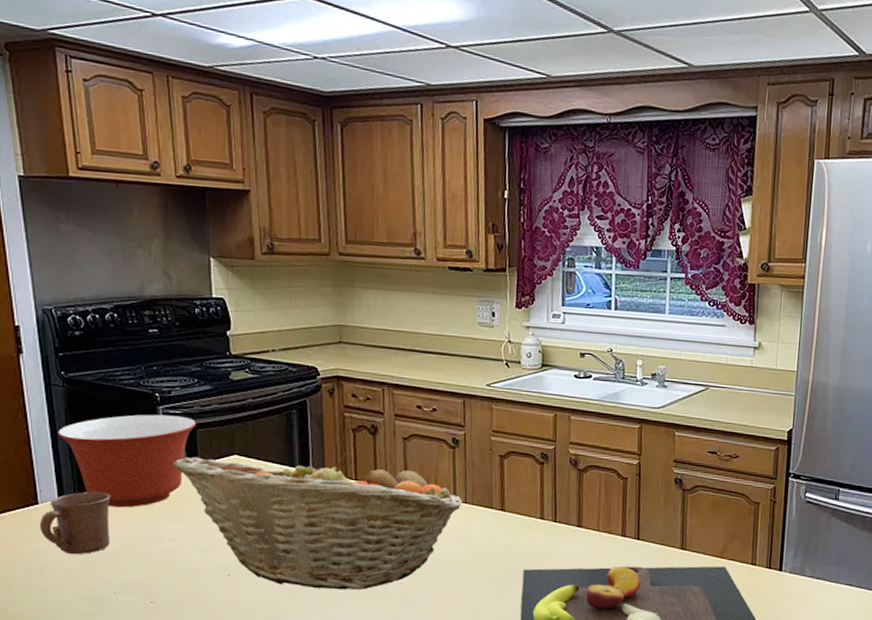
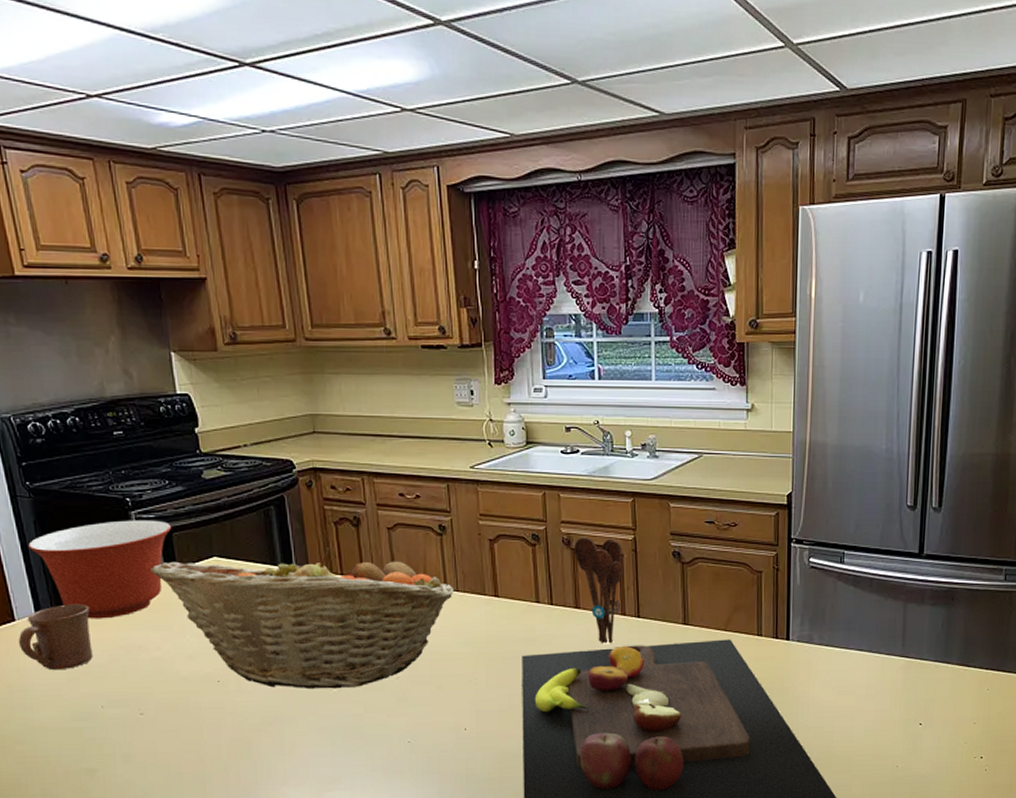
utensil holder: none [580,458,627,564] -> present [573,536,623,644]

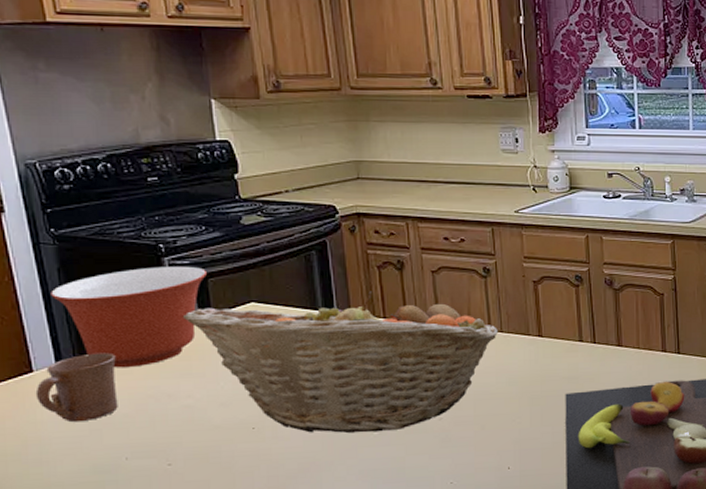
utensil holder: present [573,536,623,644] -> none [616,276,663,380]

